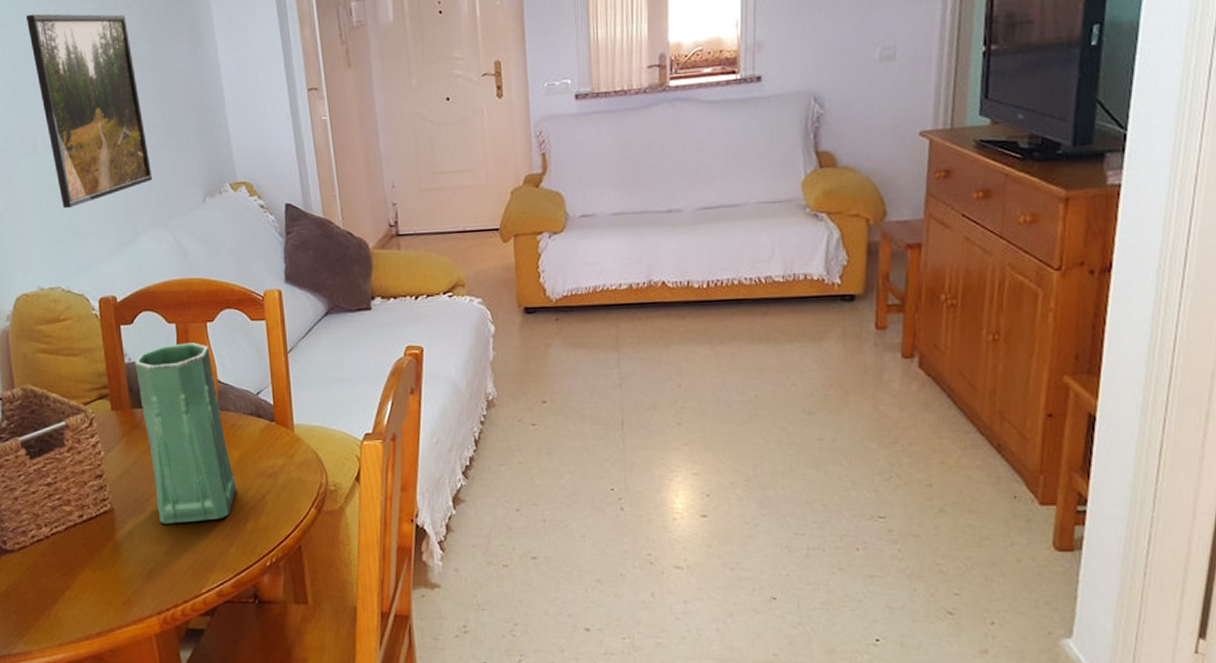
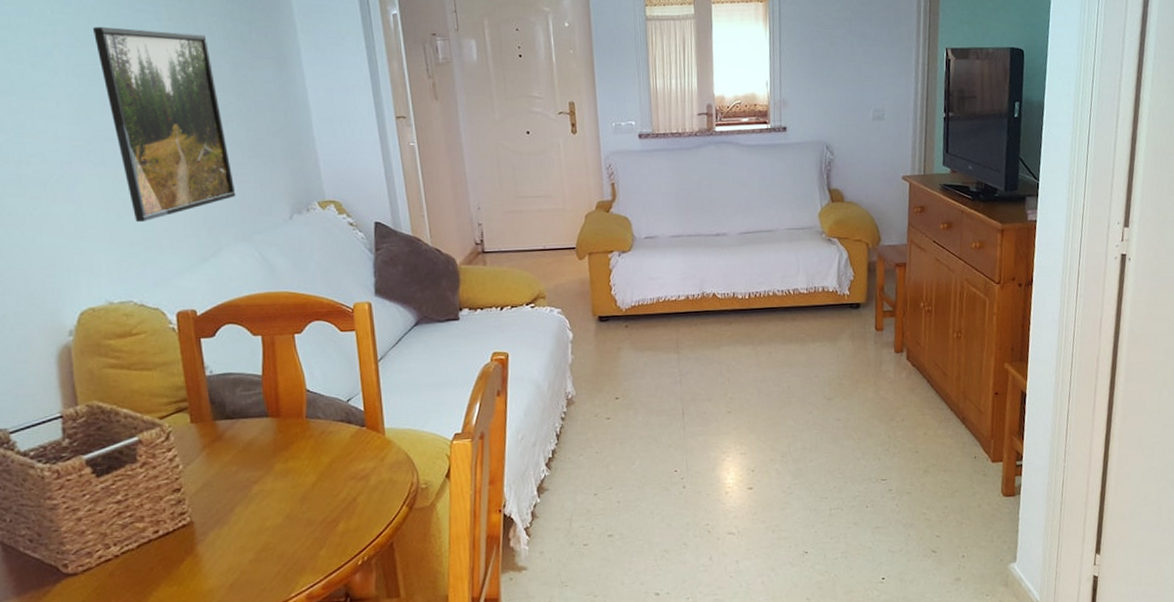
vase: present [134,342,237,524] -> none [216,354,327,533]

